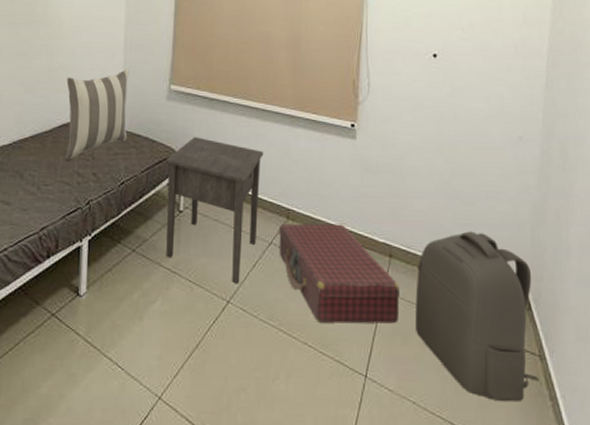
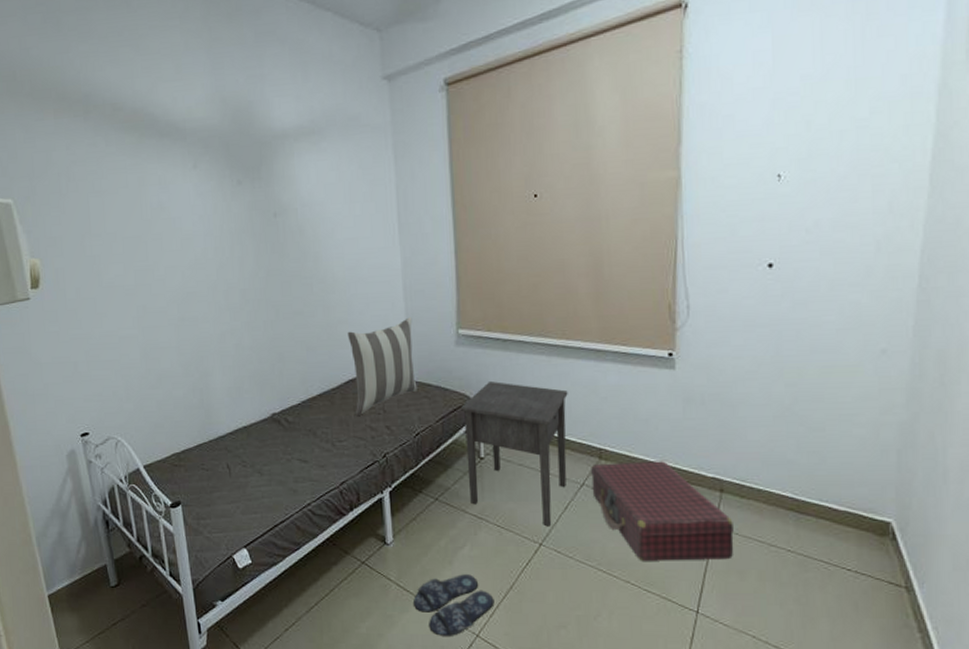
slippers: none [99,331,180,398] -> present [414,574,495,636]
backpack: present [415,231,540,402] -> none [752,459,906,635]

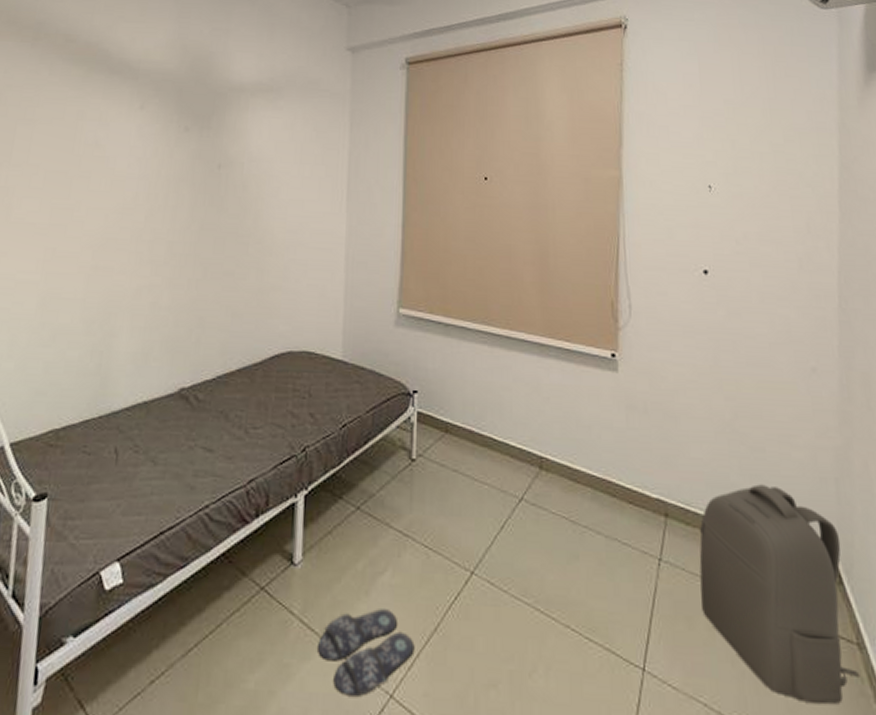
pillow: present [347,317,418,415] -> none [277,290,352,398]
nightstand: present [461,381,568,527] -> none [395,370,509,550]
suitcase: present [591,461,734,561] -> none [531,474,681,602]
backpack: none [752,459,906,635] -> present [699,484,860,705]

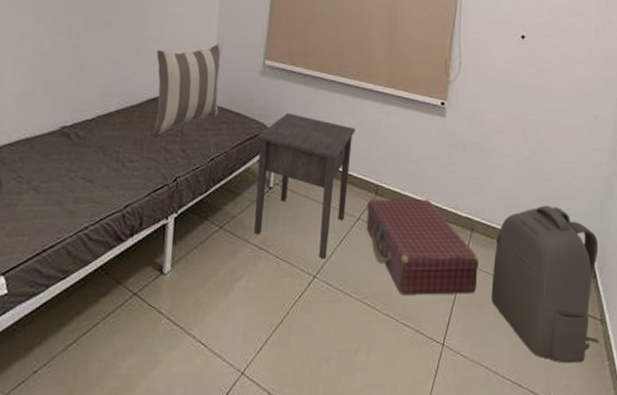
pillow: none [277,290,352,398] -> present [153,43,223,136]
slippers: present [318,609,415,696] -> none [182,307,264,375]
nightstand: none [395,370,509,550] -> present [254,113,356,259]
suitcase: none [531,474,681,602] -> present [366,199,479,295]

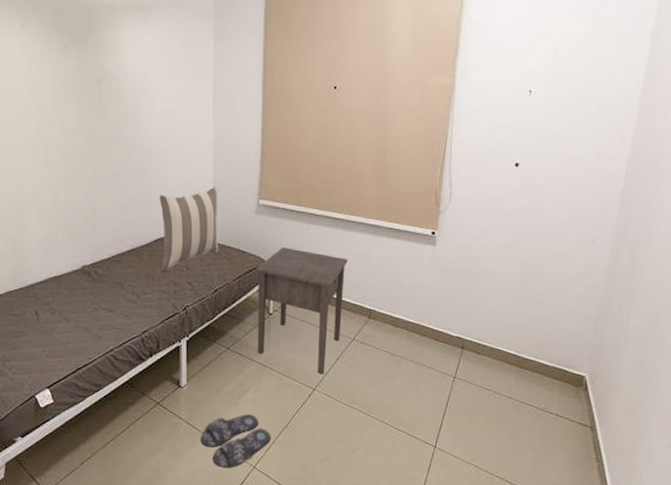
slippers: none [182,307,264,375] -> present [201,414,271,468]
suitcase: present [366,199,479,295] -> none [360,321,469,405]
backpack: present [492,205,600,364] -> none [482,325,591,464]

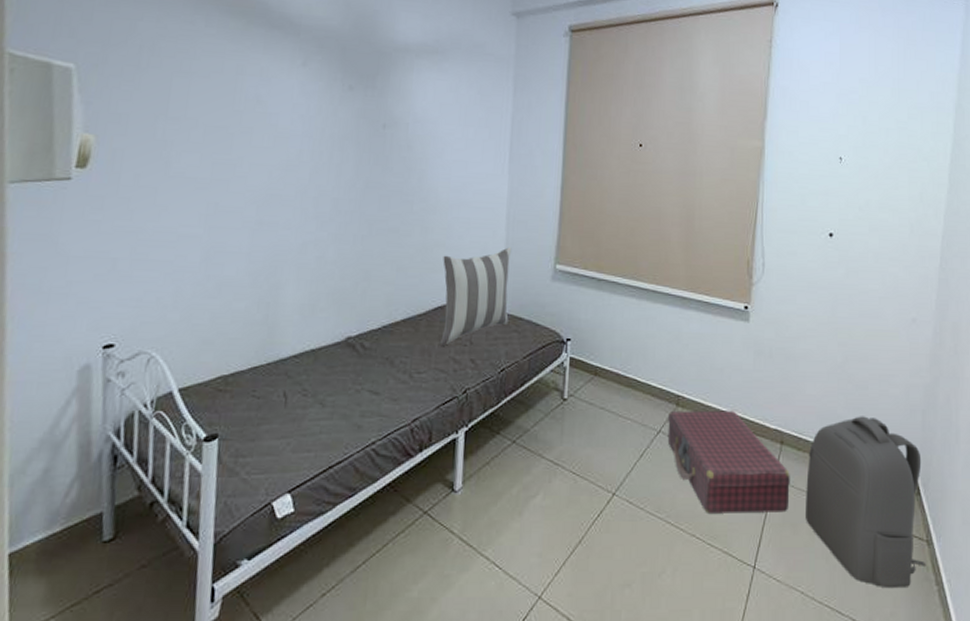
slippers: present [201,414,271,468] -> none [475,527,561,599]
nightstand: present [256,247,348,375] -> none [548,320,653,475]
suitcase: none [360,321,469,405] -> present [667,410,790,514]
backpack: none [482,325,591,464] -> present [806,416,926,589]

